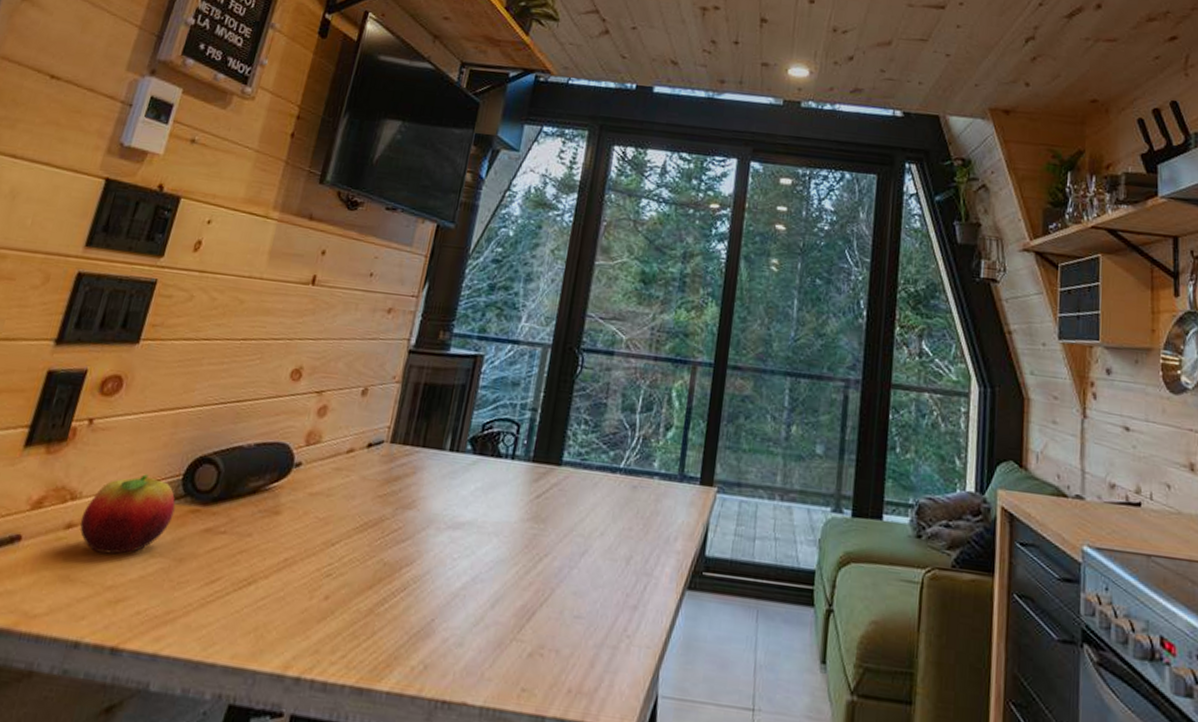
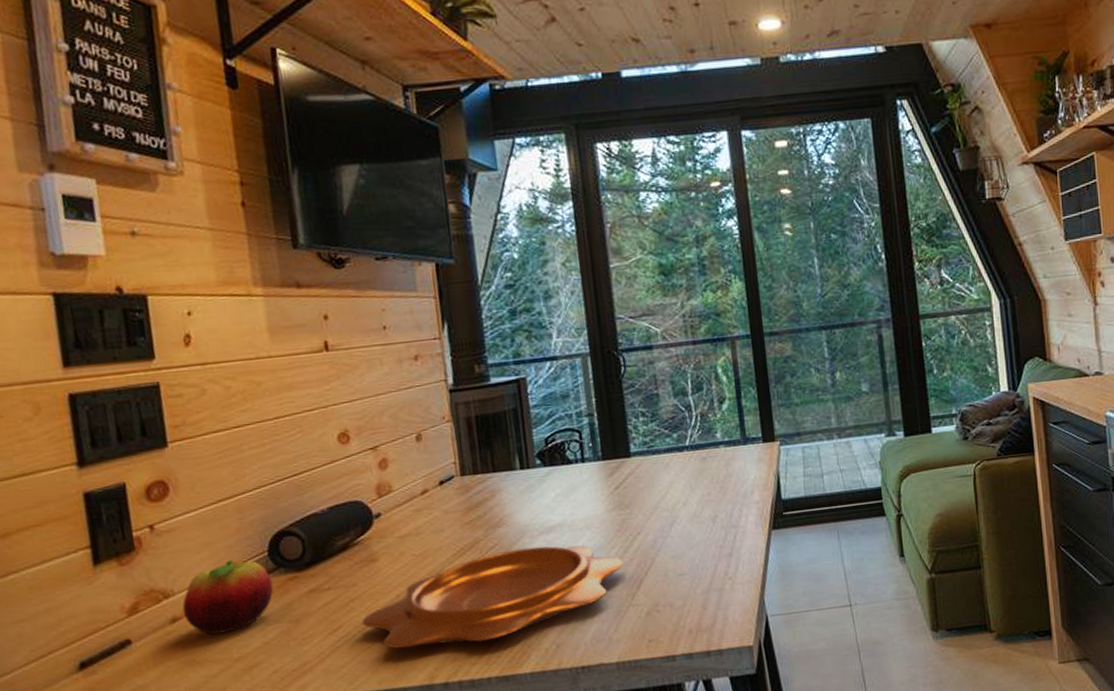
decorative bowl: none [240,537,522,640] -> present [361,545,624,649]

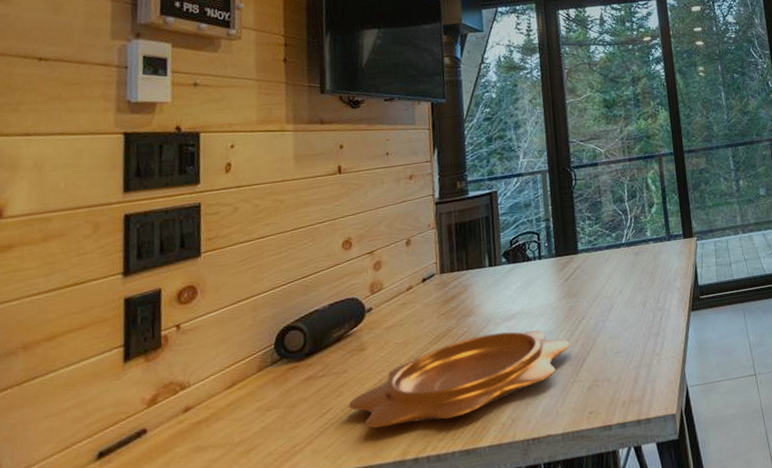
fruit: present [182,559,274,635] -> none [195,352,276,422]

